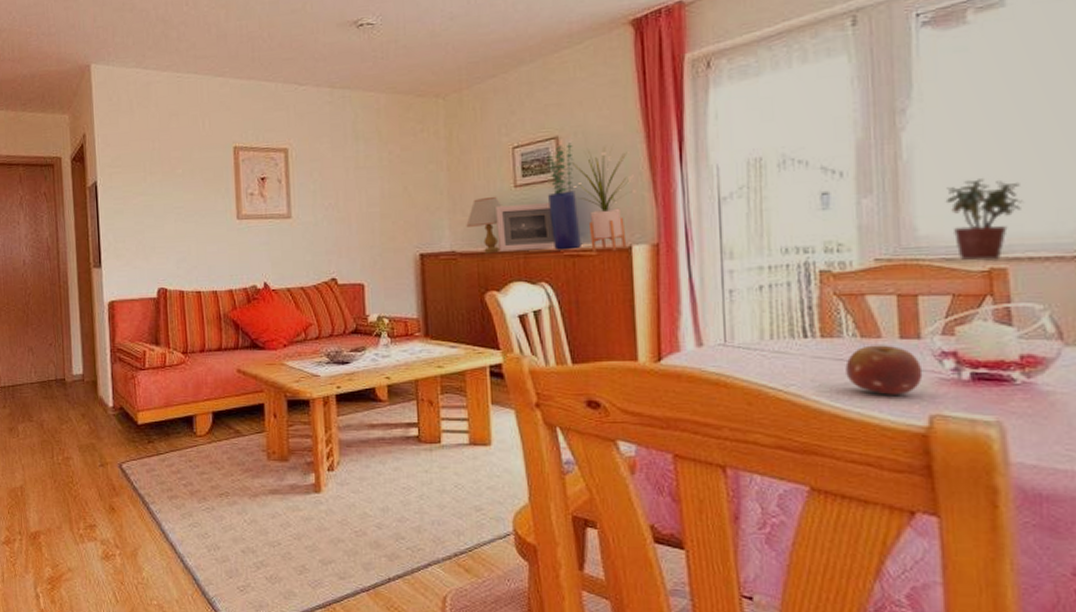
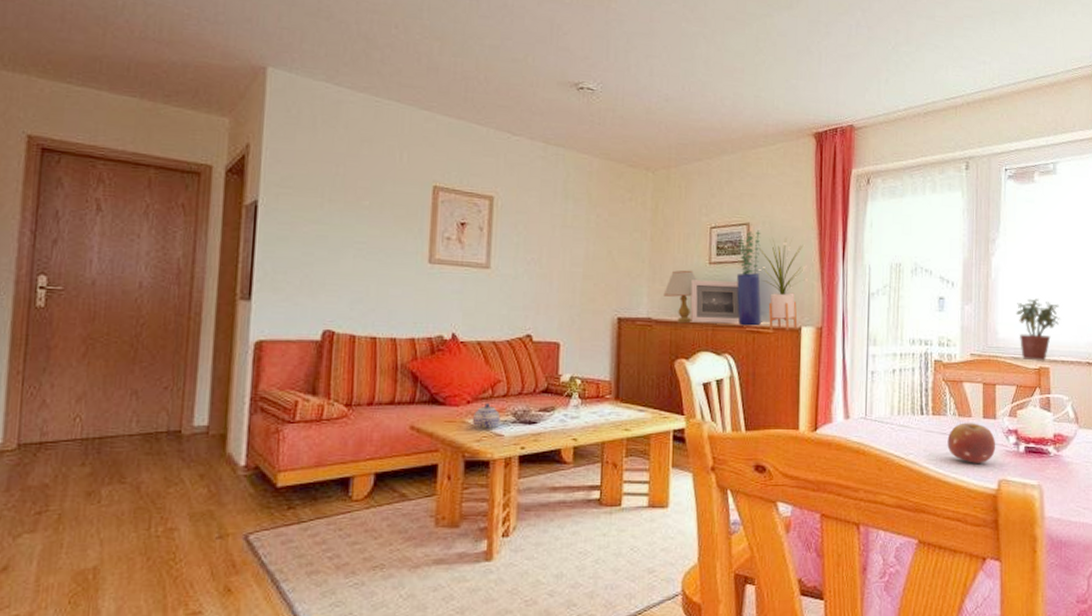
teapot: none [289,345,316,373] -> present [472,402,501,432]

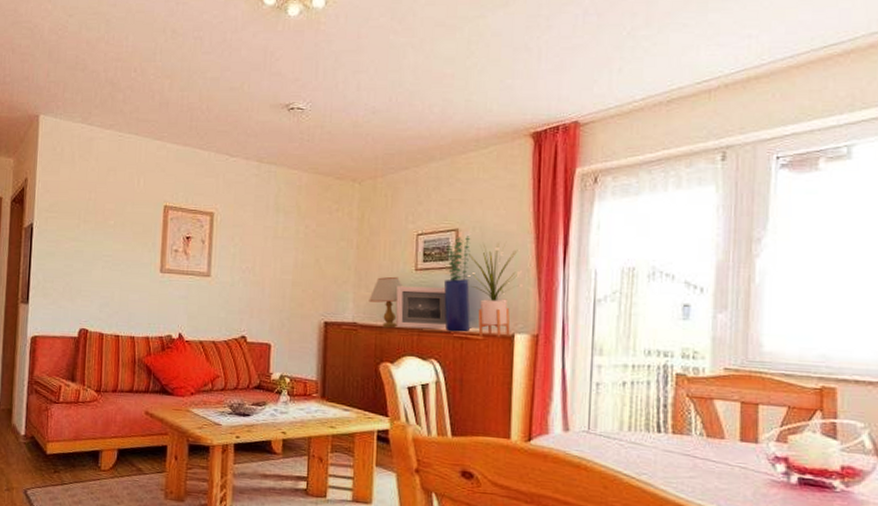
teapot: present [472,402,501,432] -> none [195,395,219,421]
fruit: present [947,423,996,463] -> none [691,444,758,492]
potted plant: present [1016,298,1060,362] -> none [788,306,854,381]

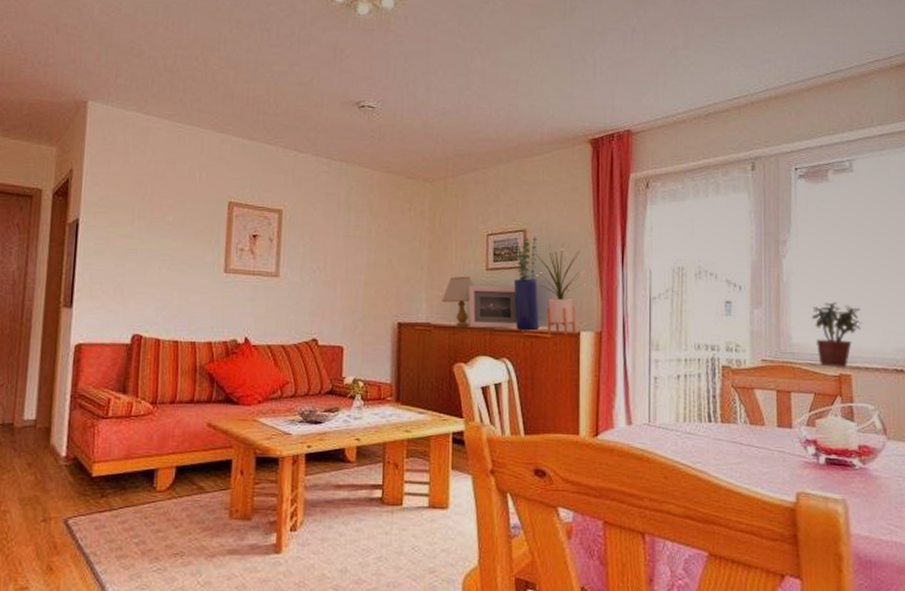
potted plant: none [788,306,854,381] -> present [811,302,862,369]

